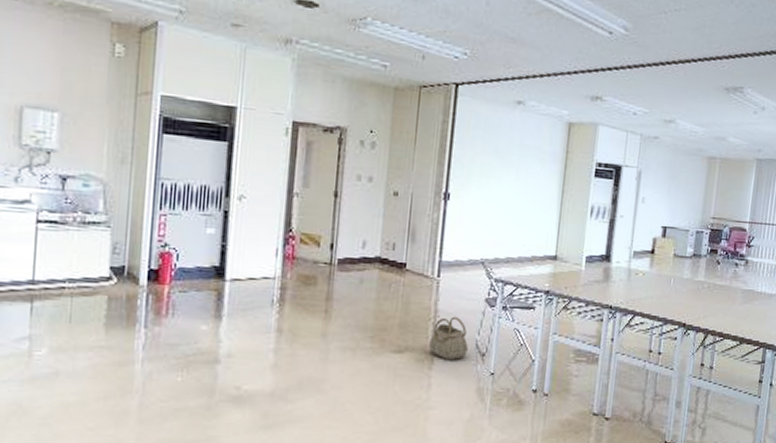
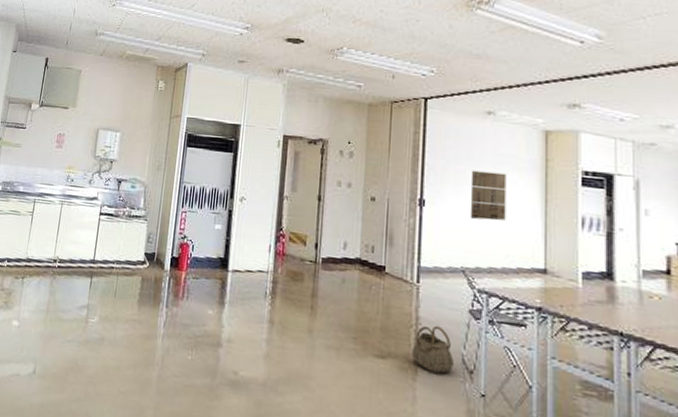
wall art: none [494,162,530,212] -> present [471,170,507,221]

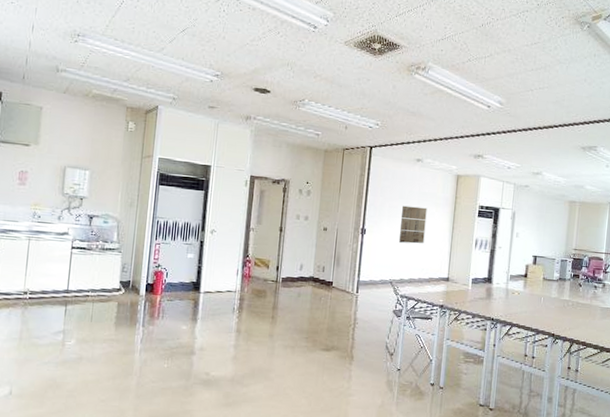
basket: present [412,325,453,374] -> none [350,323,380,358]

